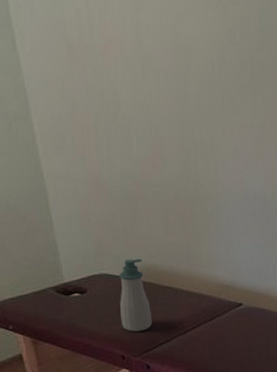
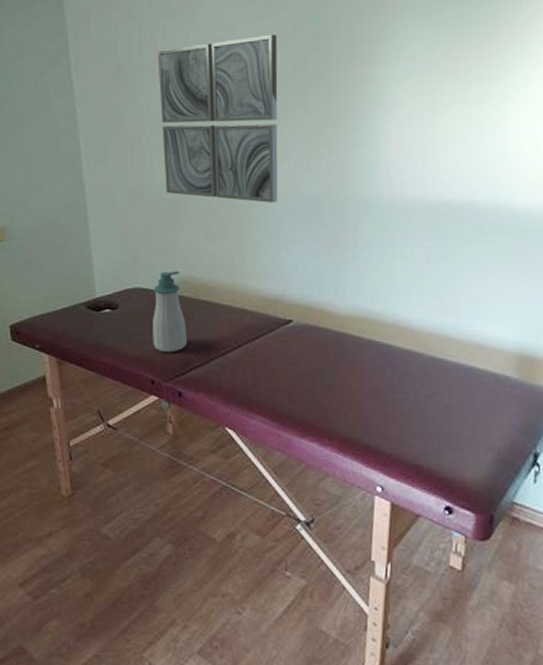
wall art: none [108,27,229,198] -> present [157,34,278,203]

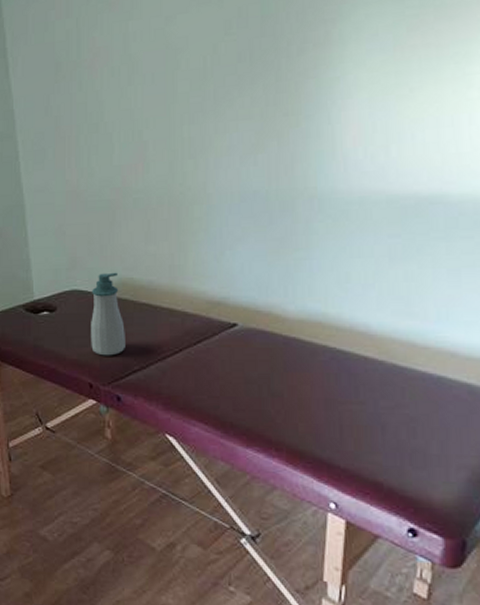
wall art: present [157,34,278,203] -> none [95,21,222,200]

